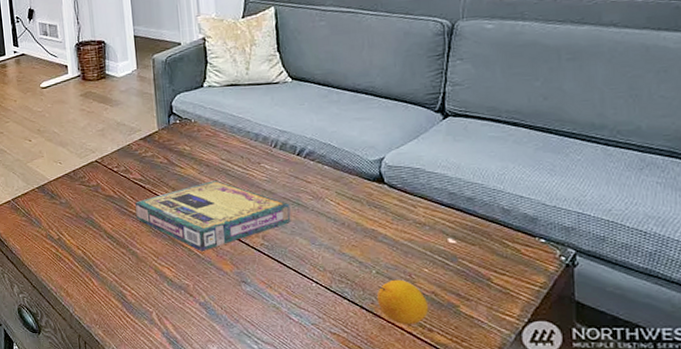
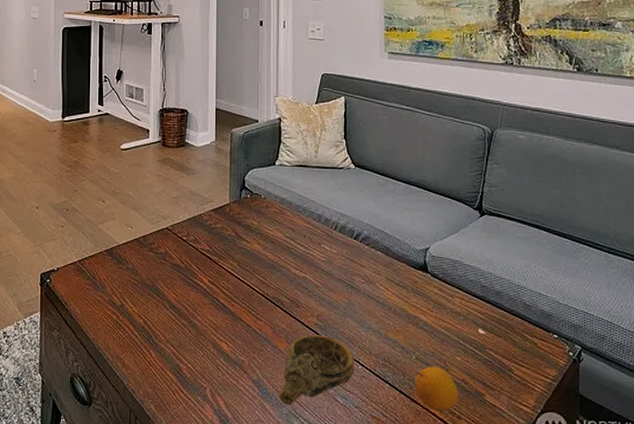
video game box: present [134,181,291,252] -> none [199,257,344,329]
decorative bowl: none [228,254,308,325] -> present [279,334,355,405]

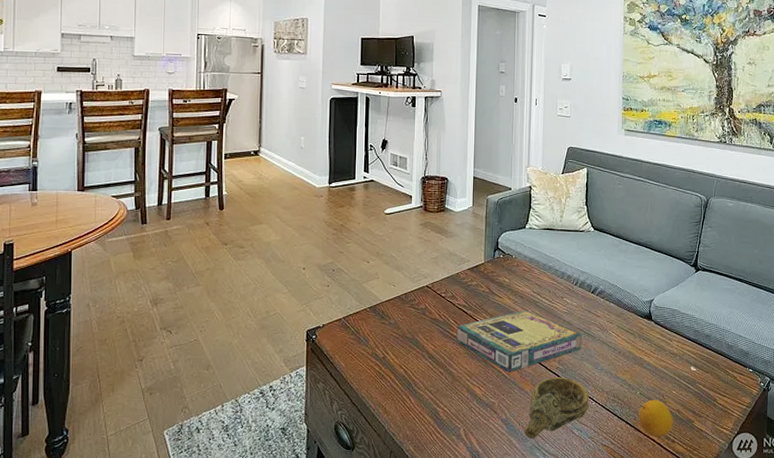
video game box: none [199,257,344,329] -> present [456,310,582,374]

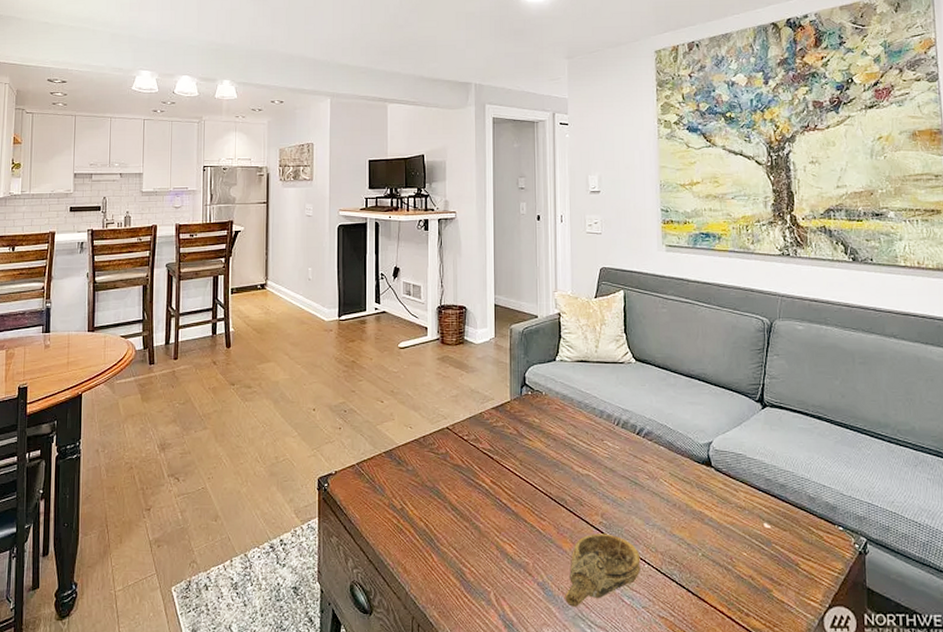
video game box: present [456,310,582,374] -> none [481,455,629,529]
fruit: present [638,399,674,437] -> none [701,562,747,609]

